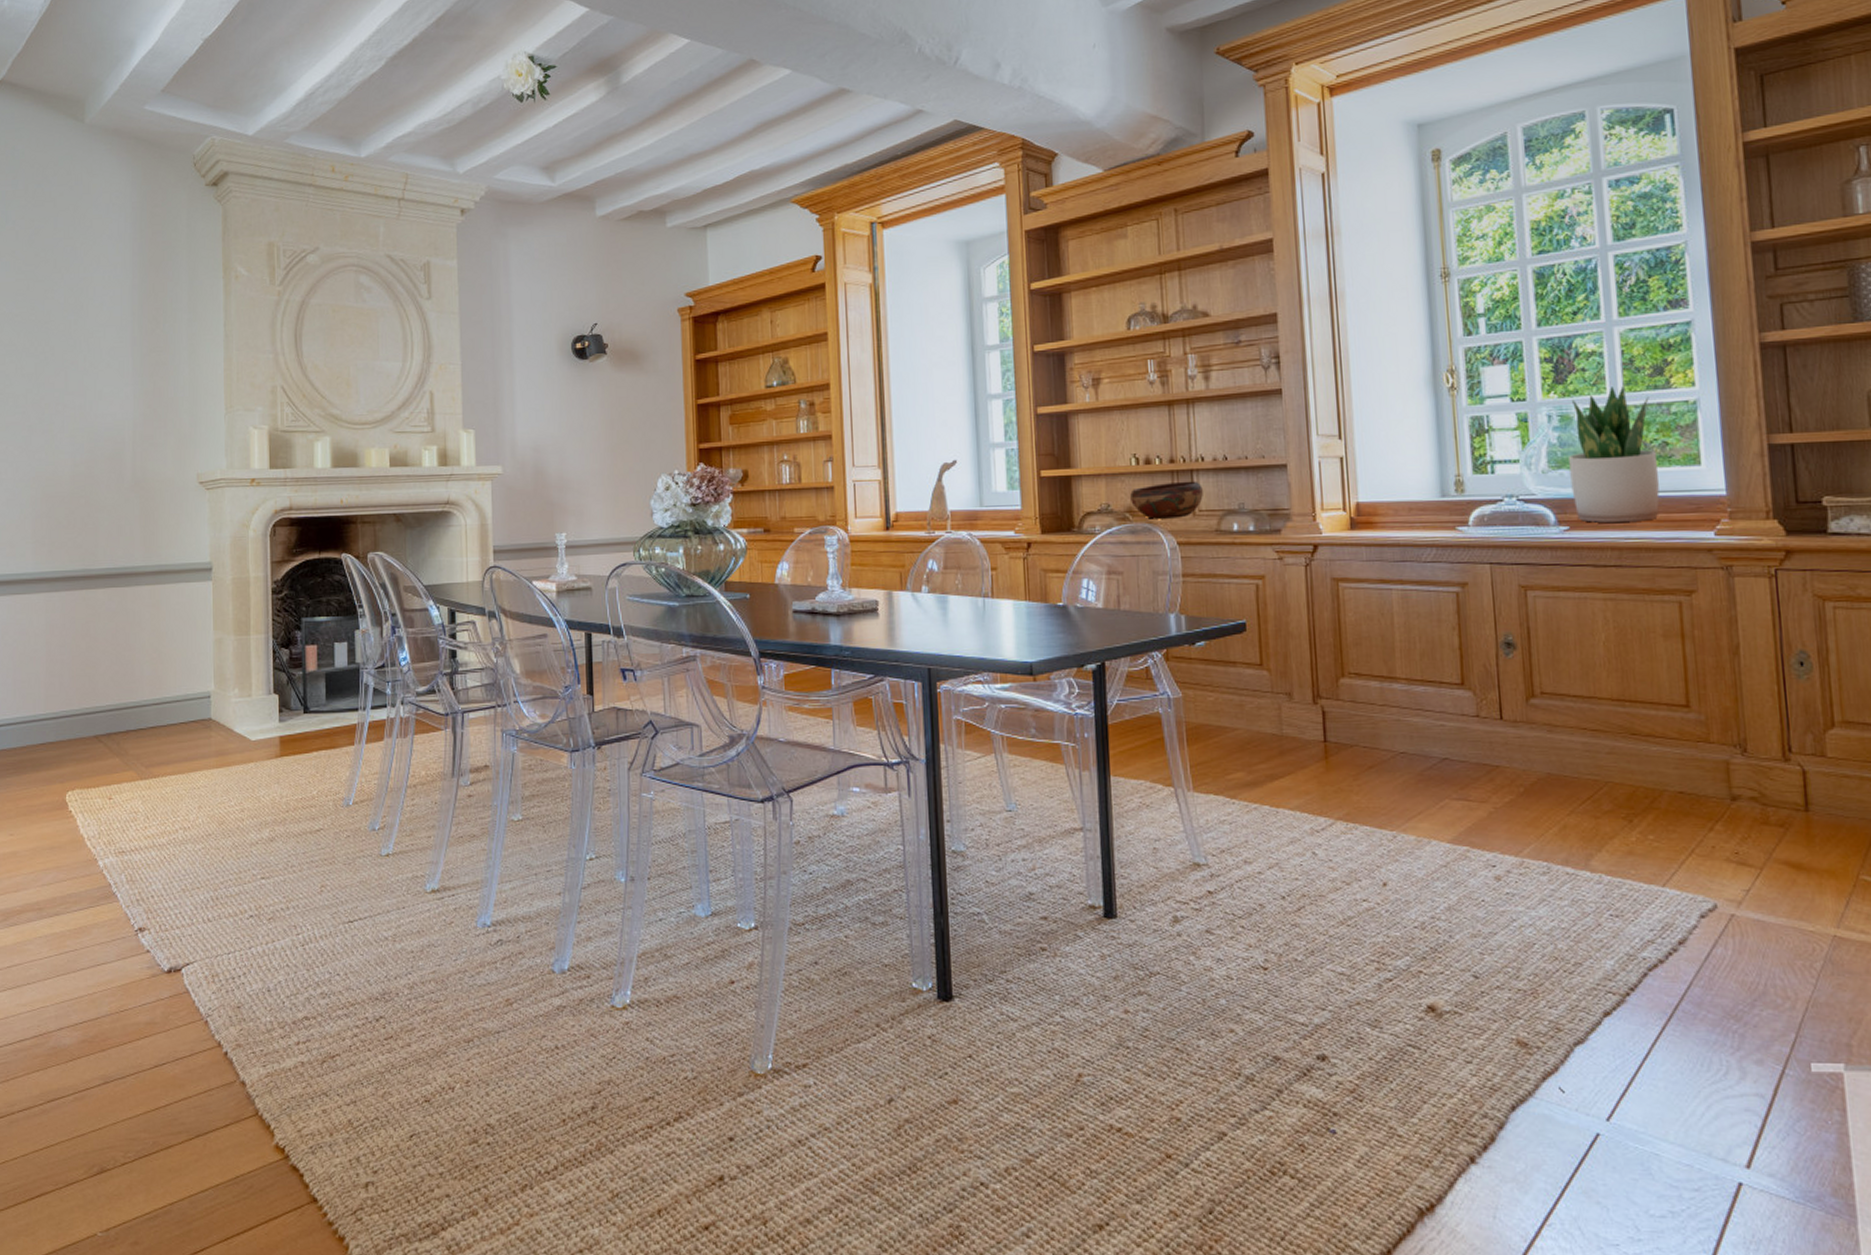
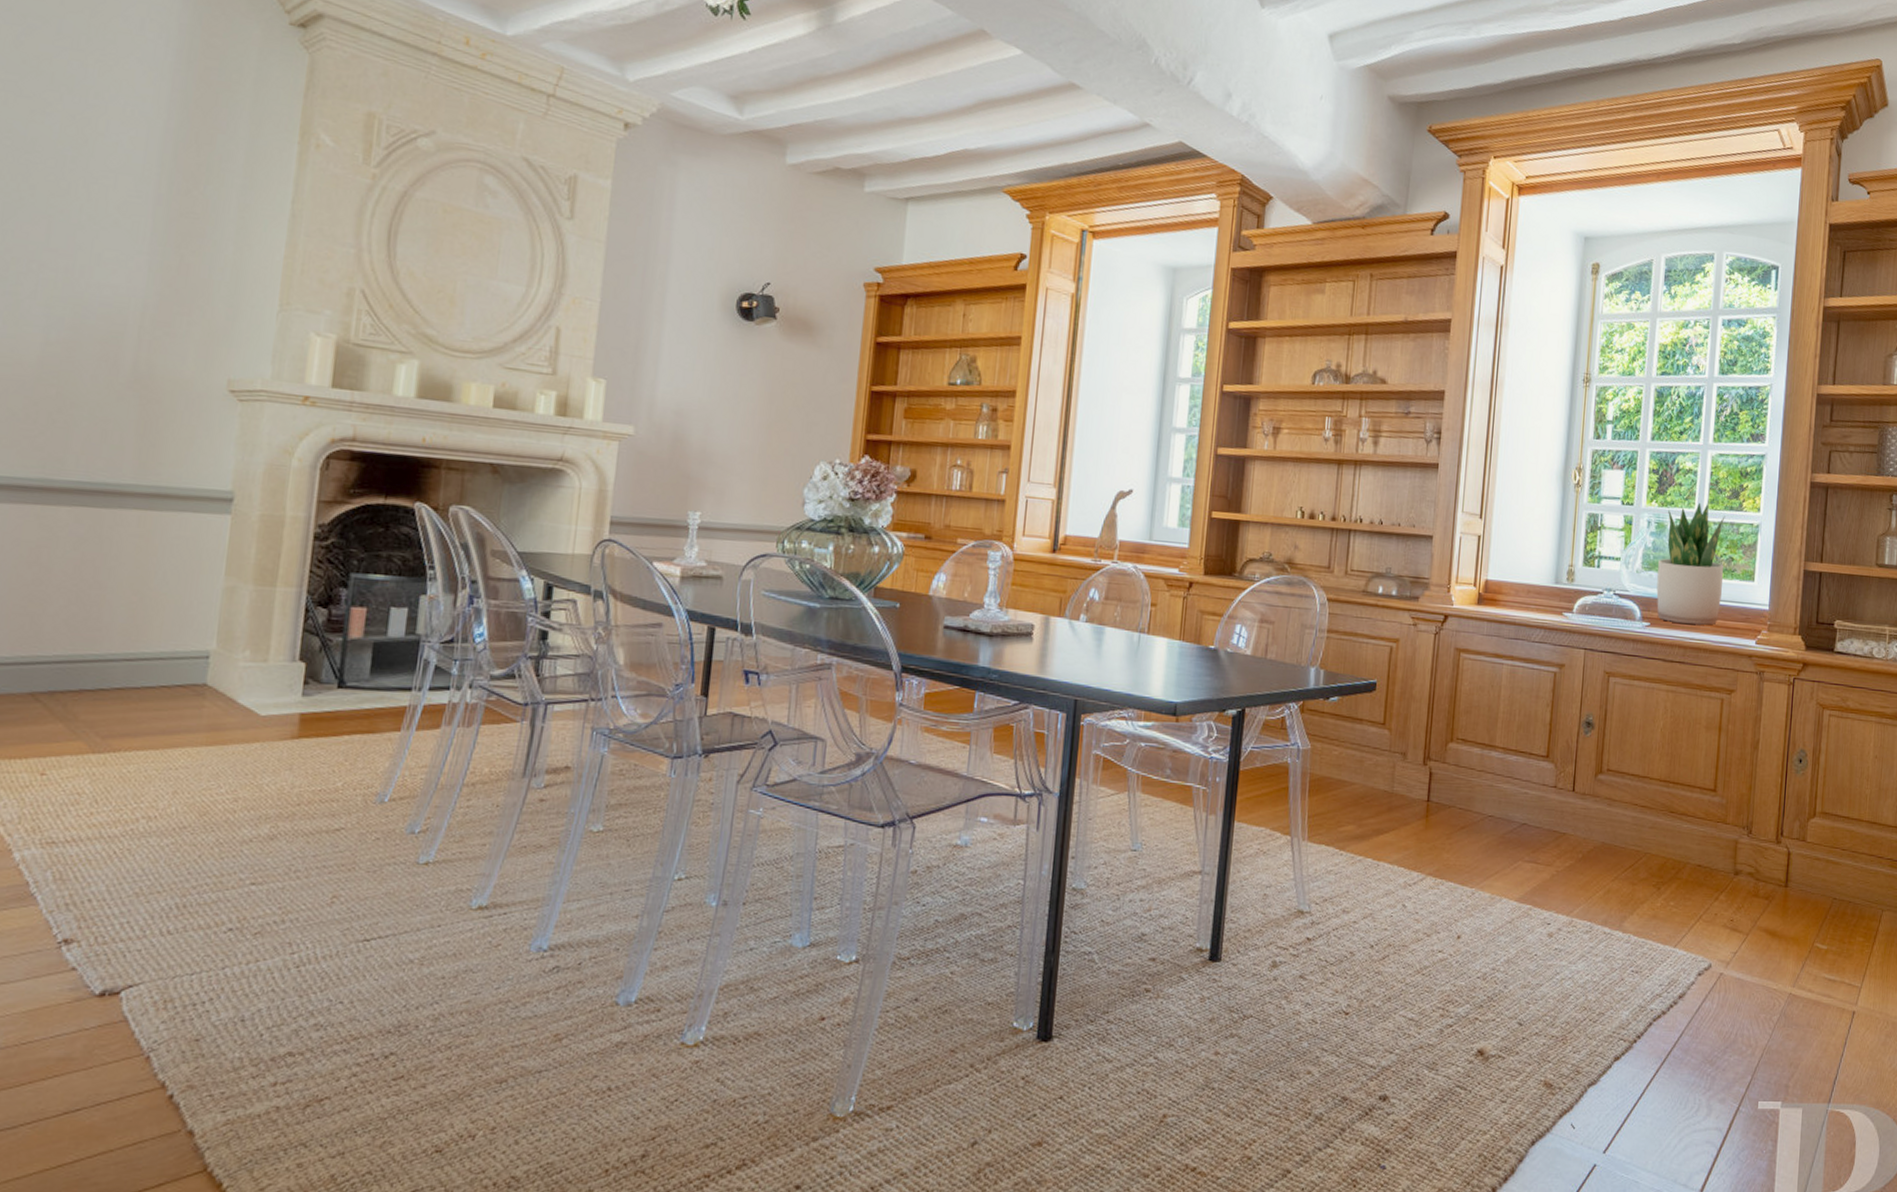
decorative bowl: present [1130,481,1204,520] -> none [1291,539,1358,576]

